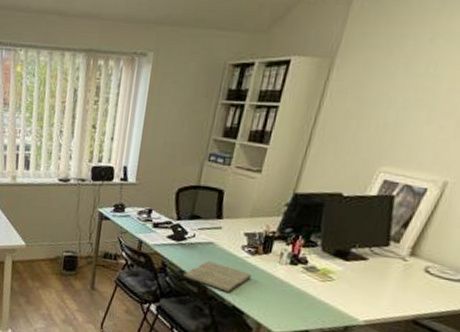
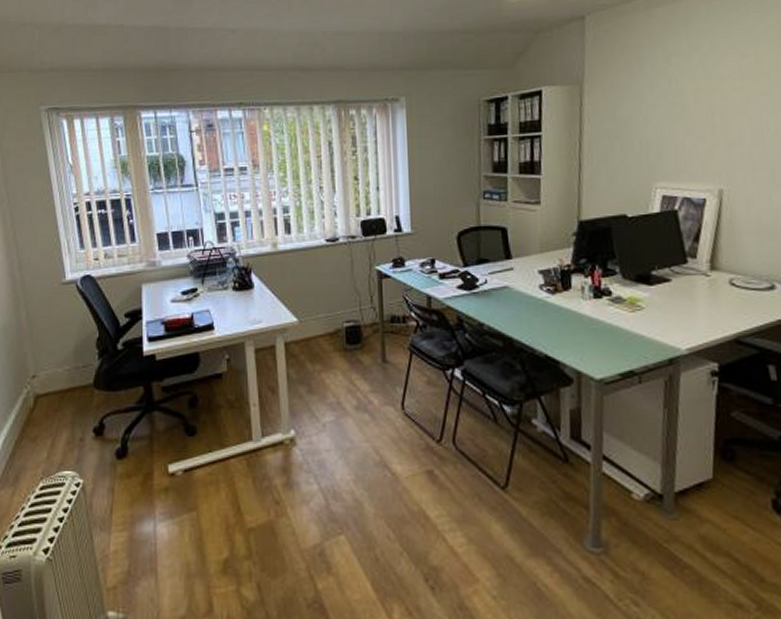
book: present [183,260,252,292] -> none [483,307,557,340]

